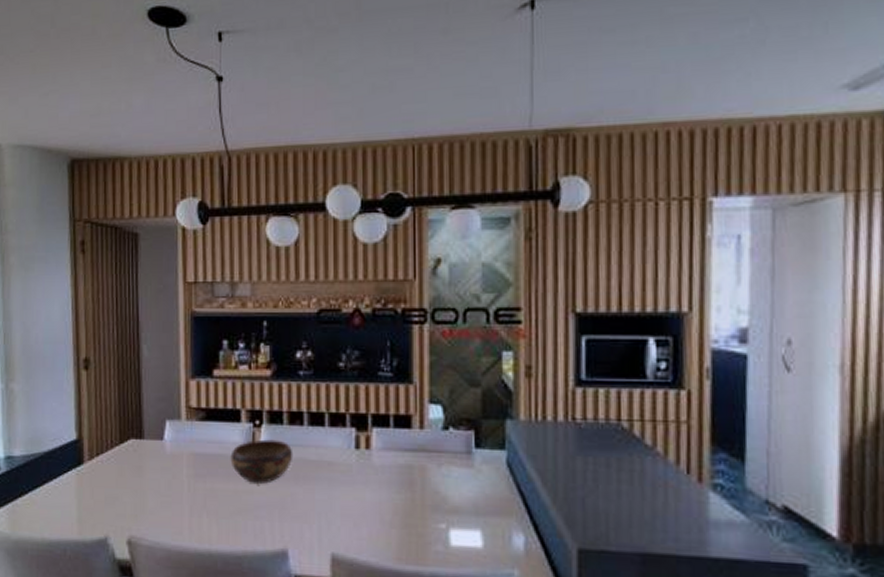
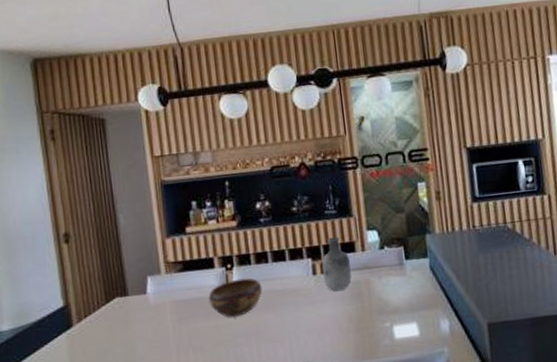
vase: none [369,405,403,474] -> present [322,236,352,292]

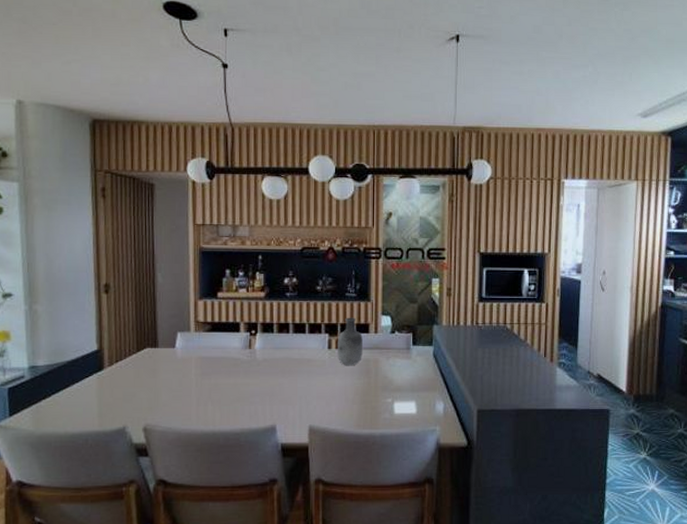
decorative bowl: present [208,277,263,317] -> none [231,344,281,378]

